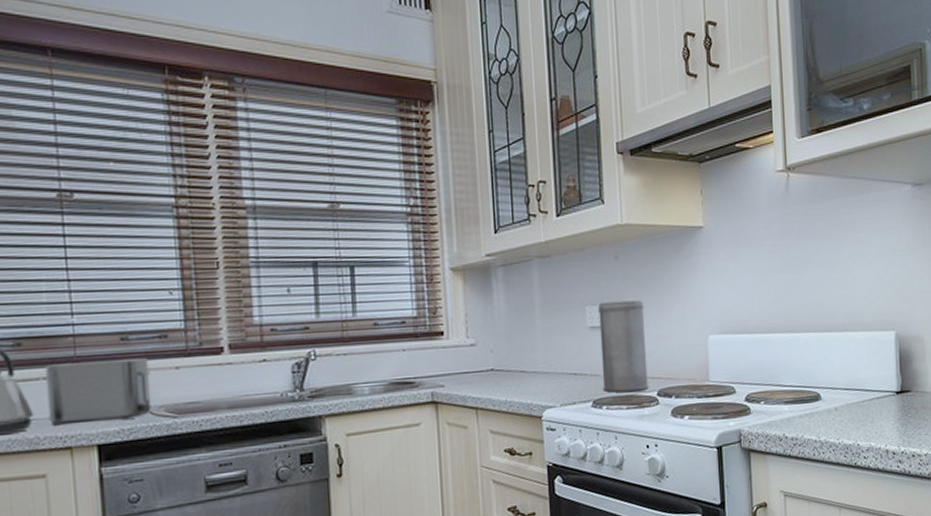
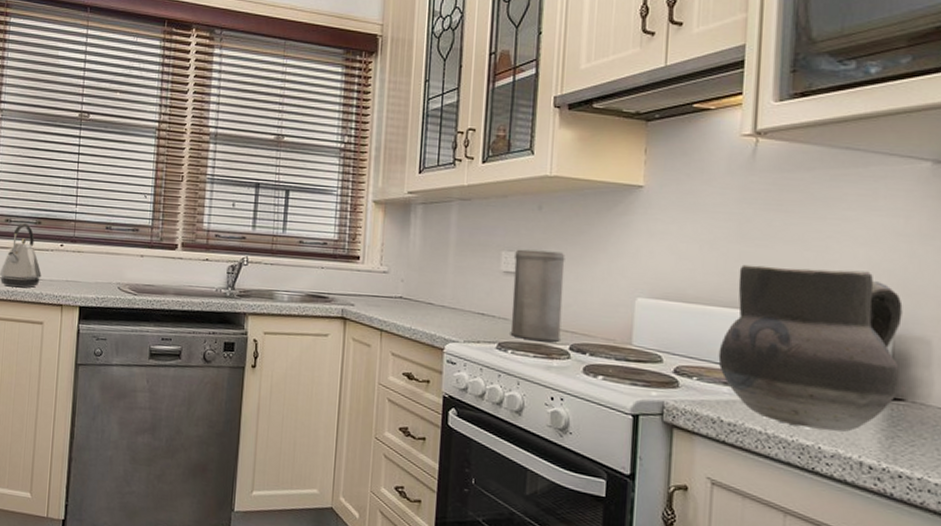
toaster: present [45,358,152,426] -> none [51,240,123,291]
ceramic jug: none [778,285,907,430] -> present [718,264,903,432]

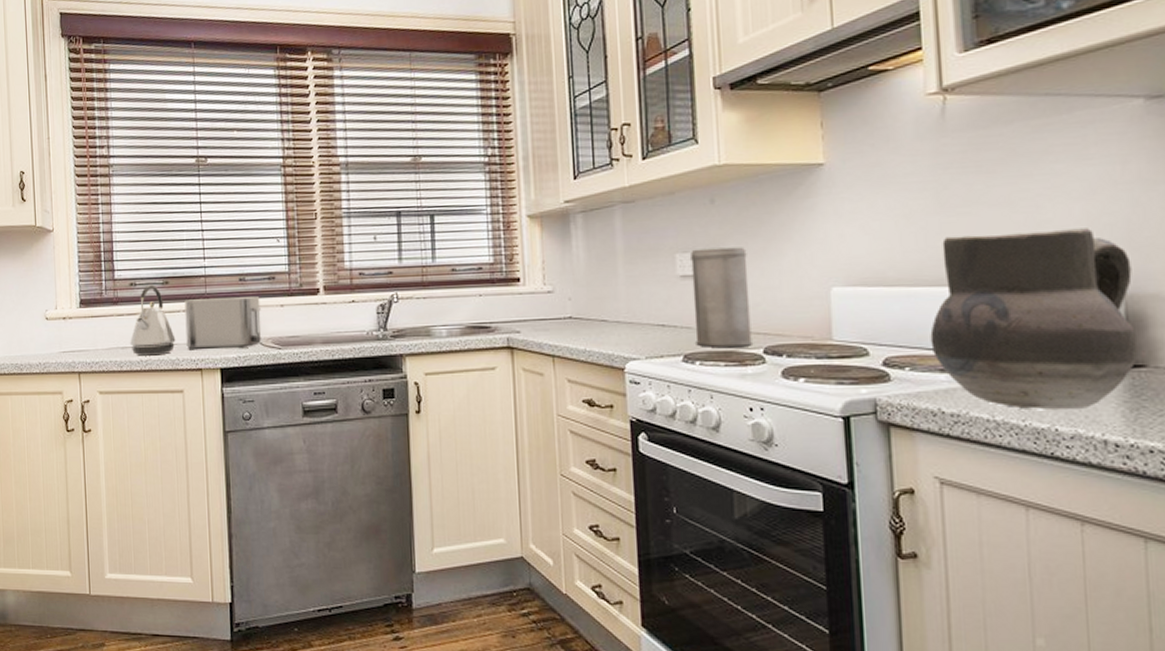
toaster: none [51,240,123,291] -> present [184,297,262,350]

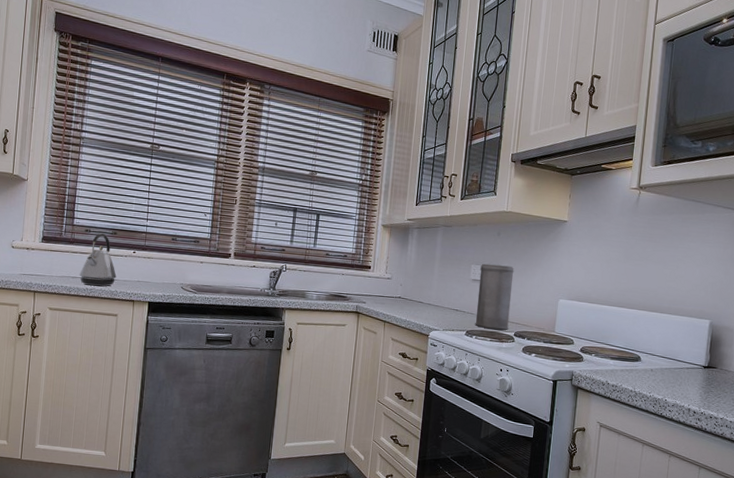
toaster: present [184,297,262,350] -> none [124,248,186,290]
ceramic jug: present [930,228,1139,411] -> none [608,277,719,390]

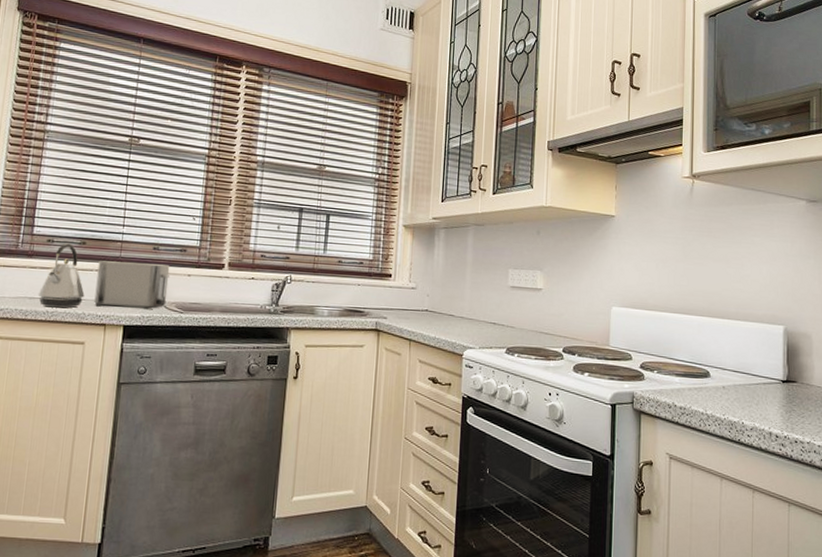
toaster: none [124,248,186,290] -> present [94,261,171,310]
canister: present [475,263,514,330] -> none [516,267,558,346]

